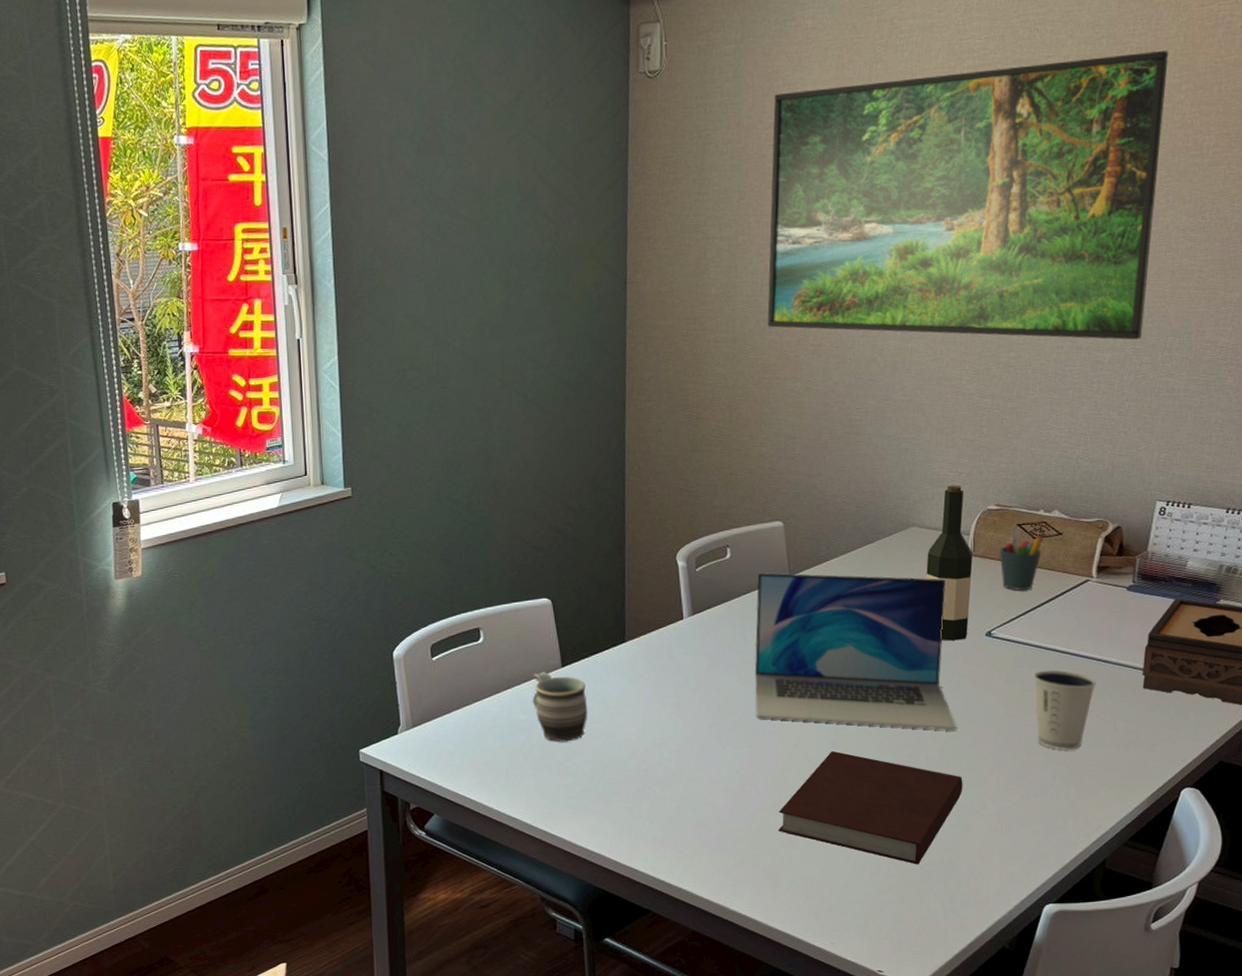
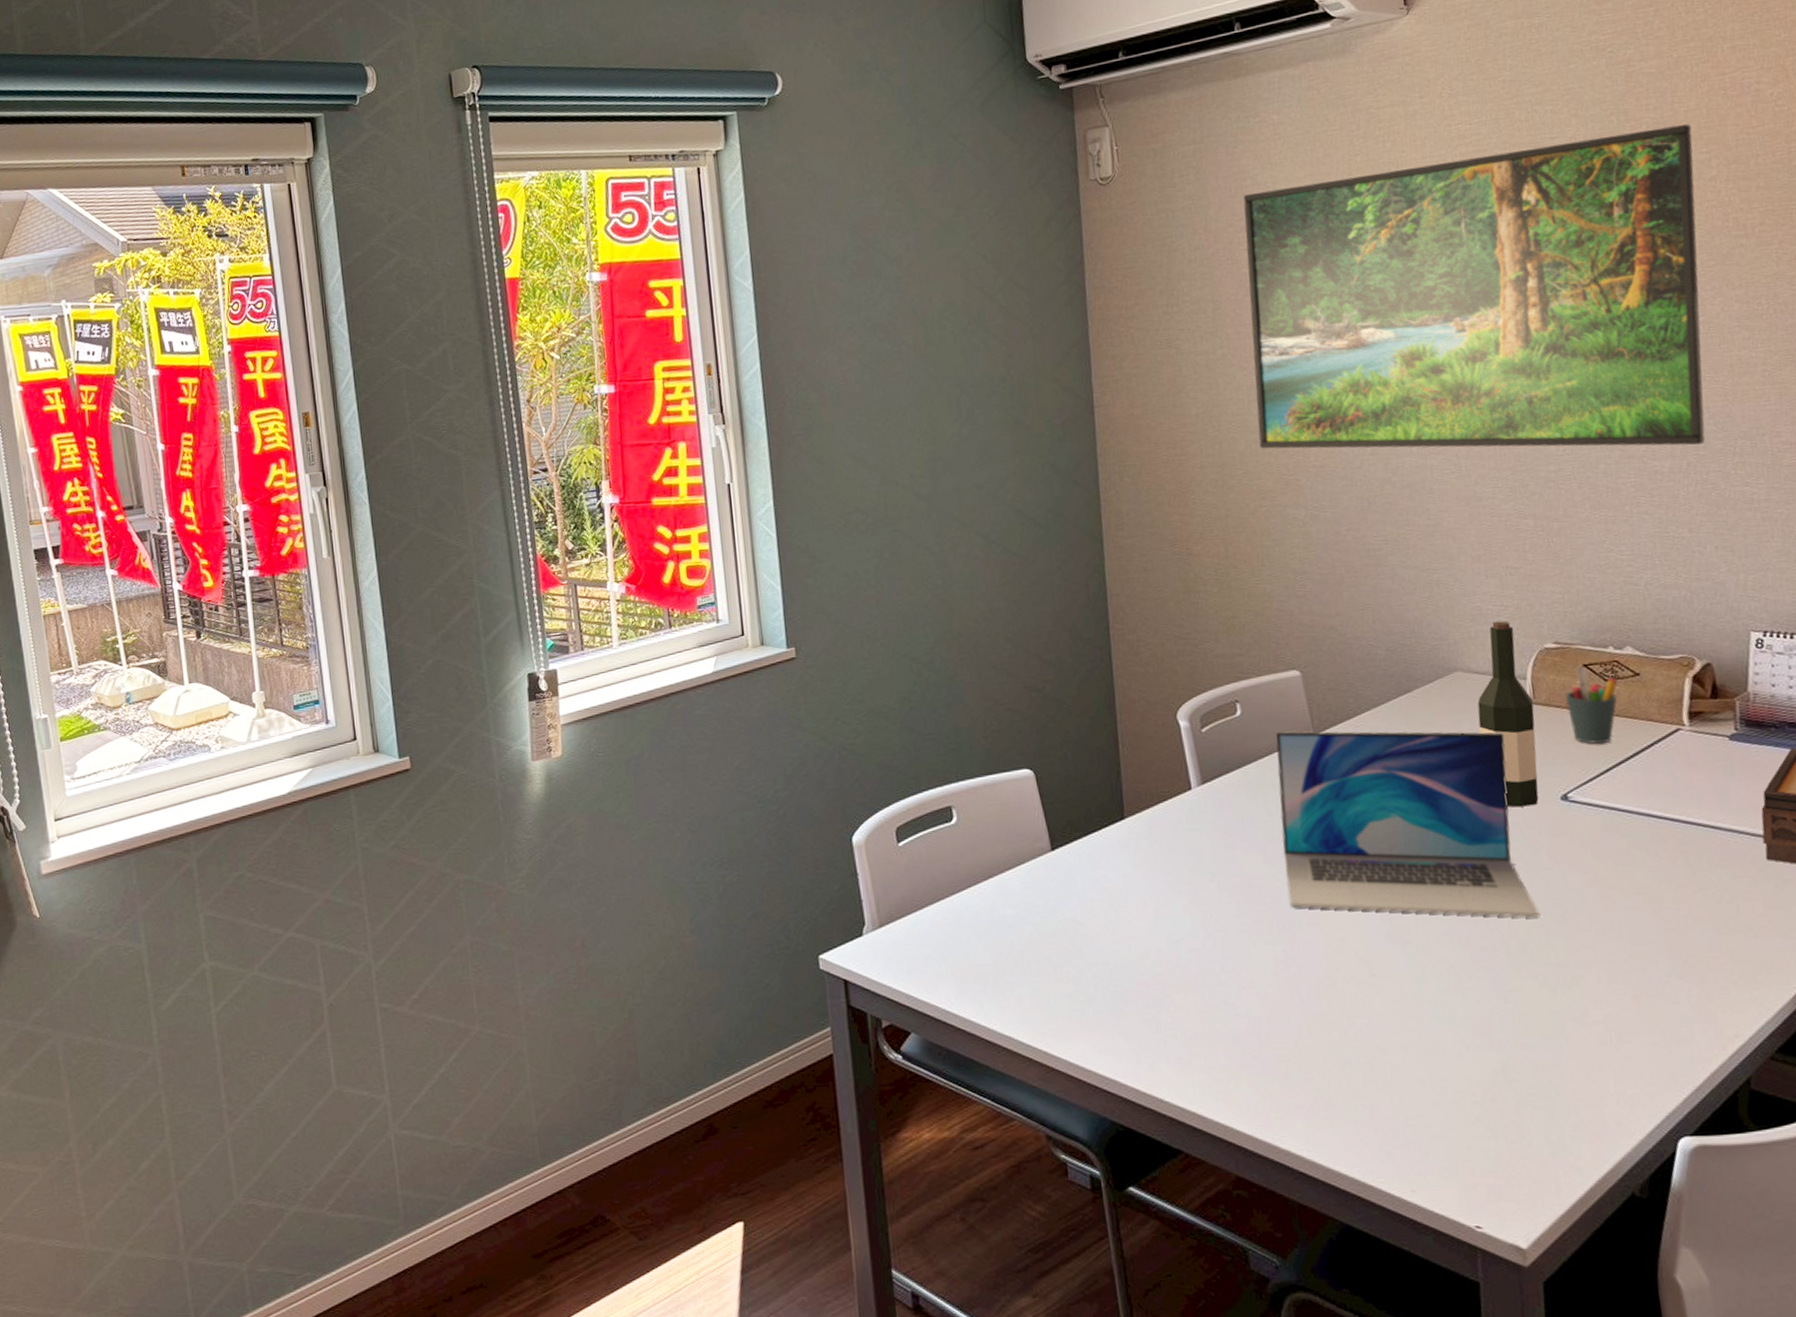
mug: present [532,671,588,742] -> none [1018,856,1087,942]
notebook: present [778,750,963,865] -> none [1330,945,1557,1088]
dixie cup: present [1033,670,1096,750] -> none [1626,839,1707,939]

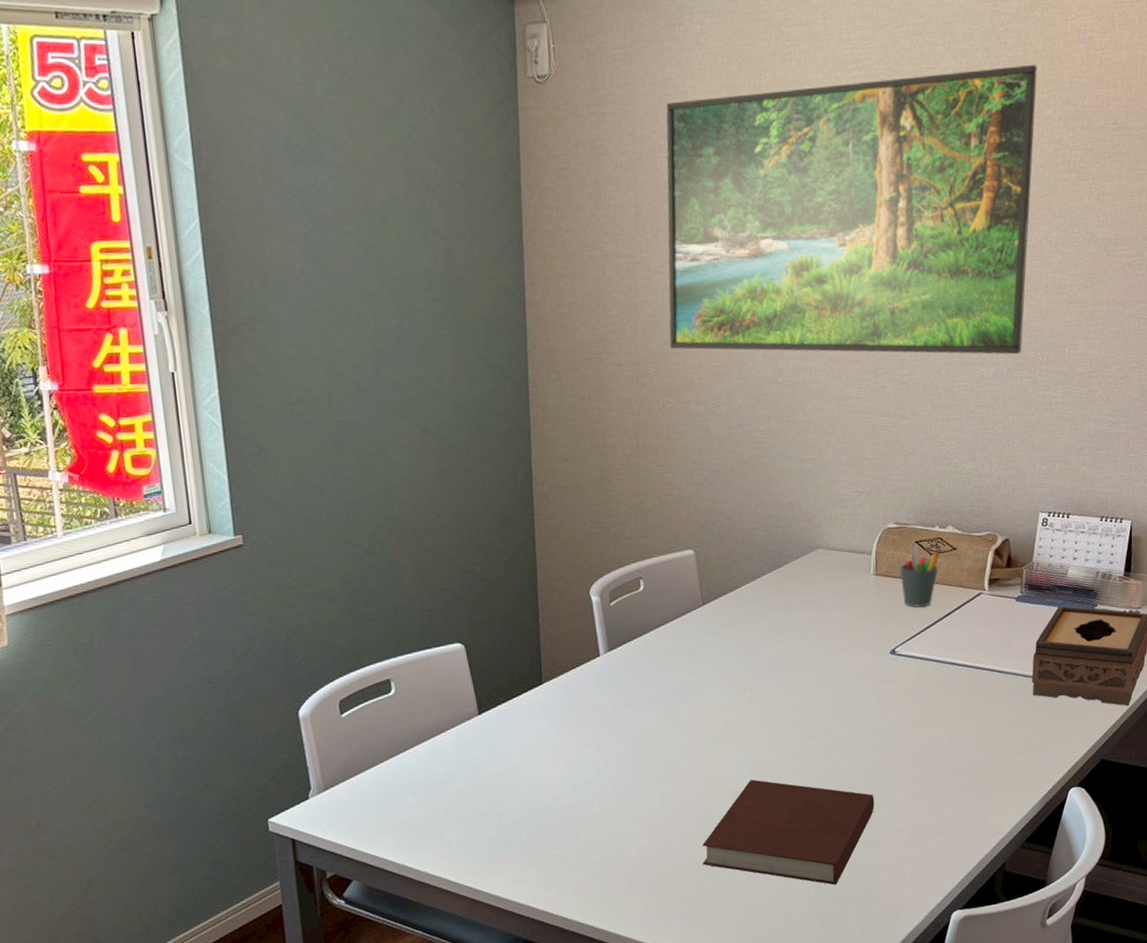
laptop: present [1275,731,1541,918] -> none [671,599,868,753]
notebook: none [1330,945,1557,1088] -> present [703,779,875,885]
wine bottle: present [1477,620,1539,807] -> none [832,505,876,661]

